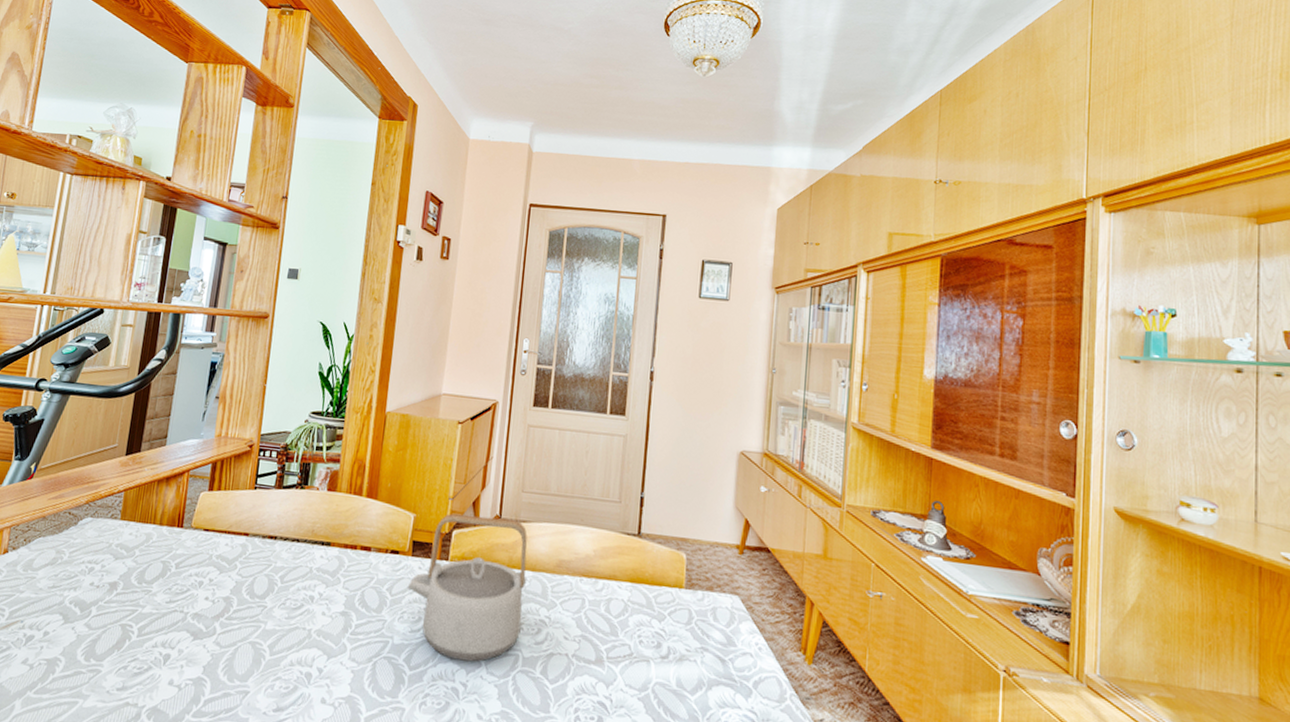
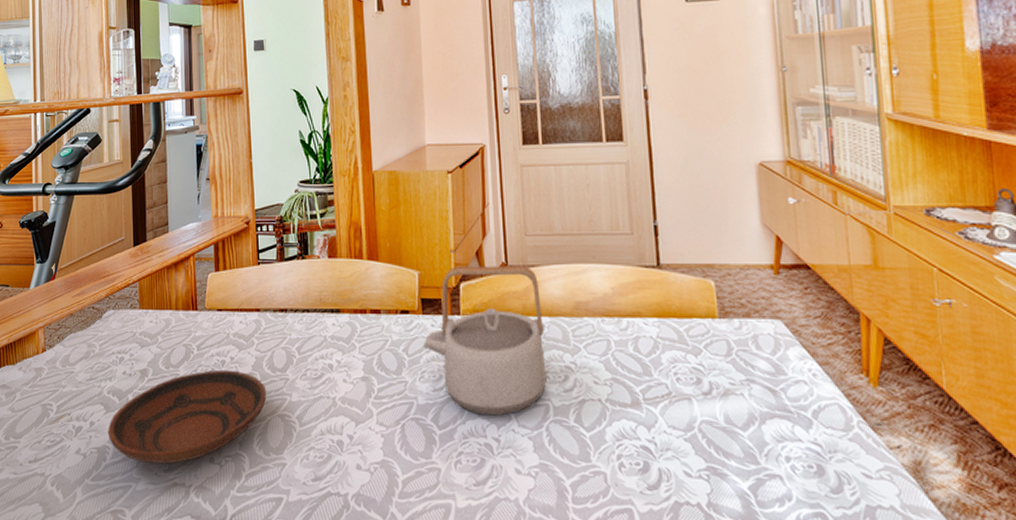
bowl: none [61,590,242,683] -> present [108,369,267,464]

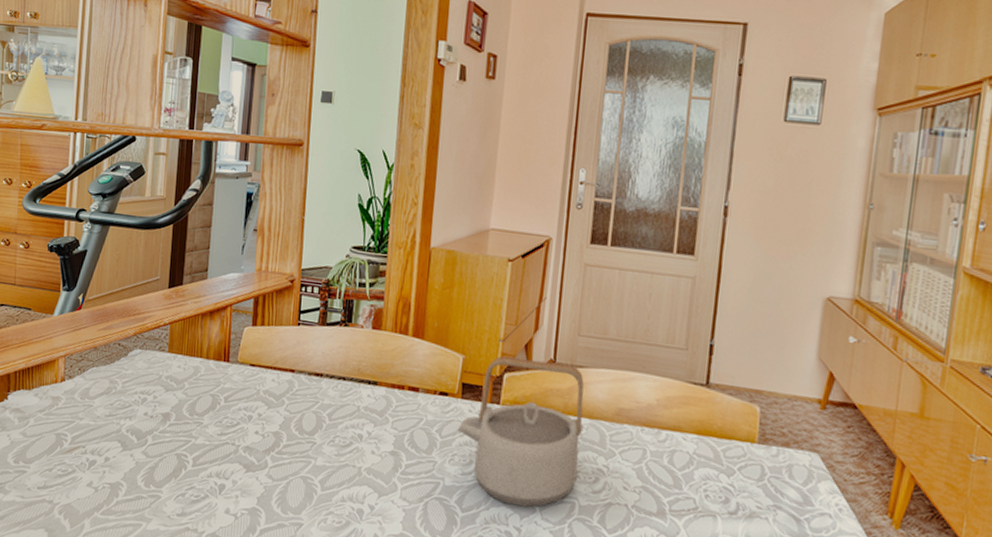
bowl: present [108,369,267,464] -> none [122,423,292,509]

